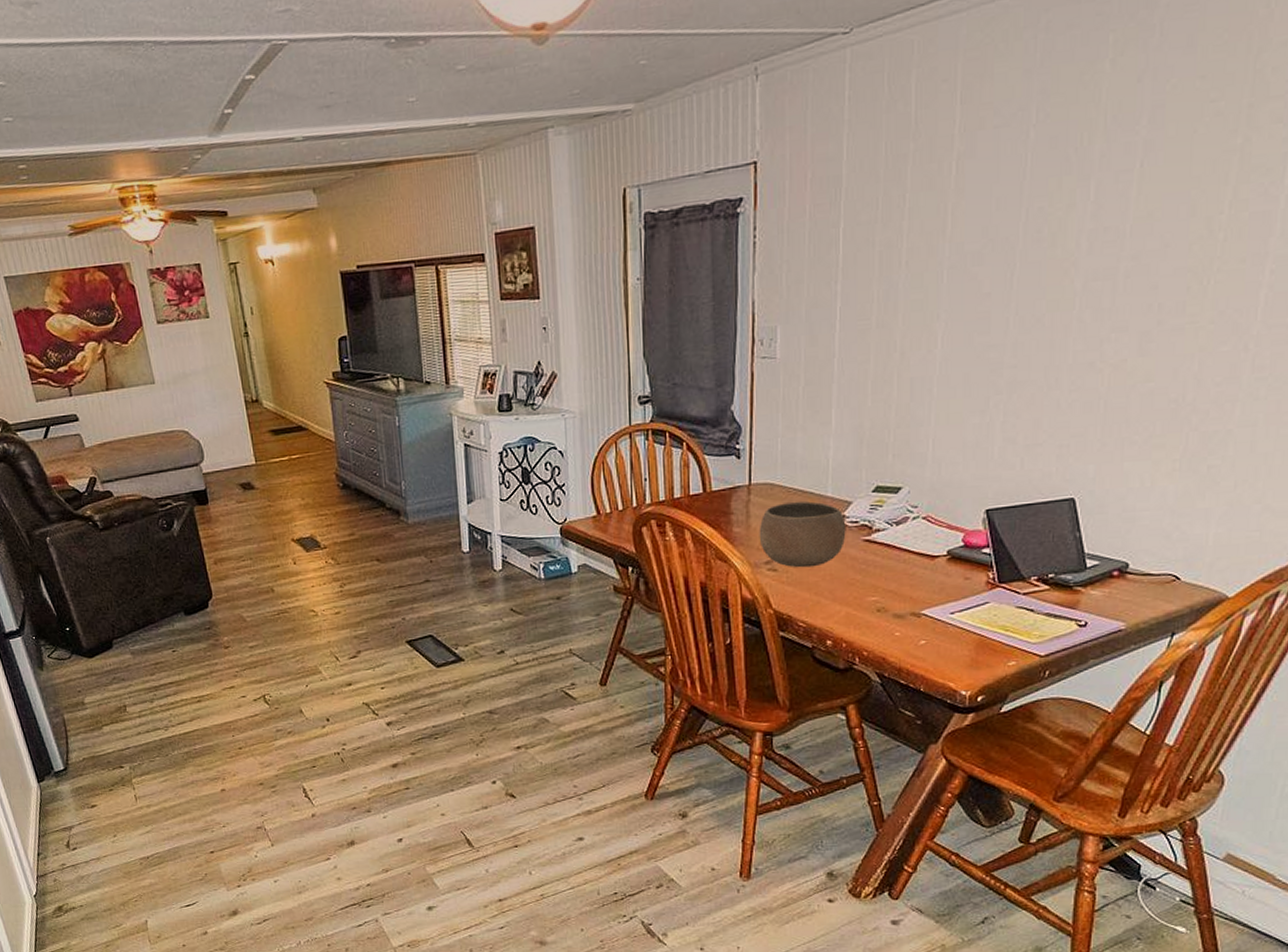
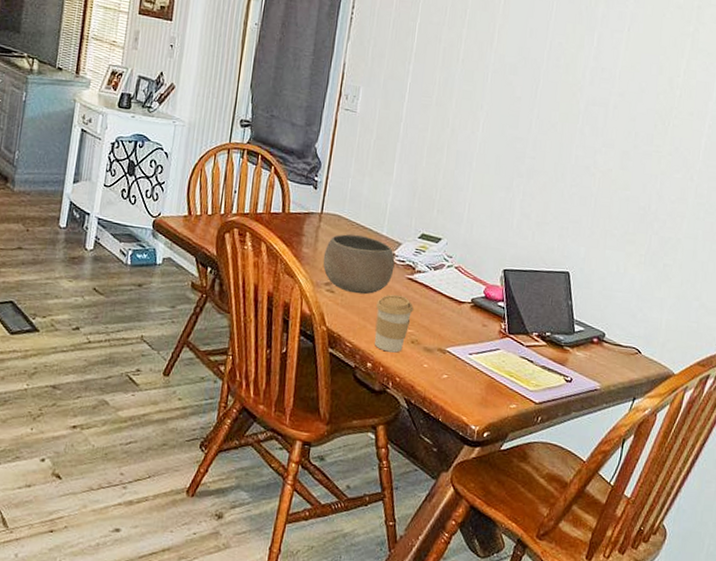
coffee cup: none [829,561,875,626] -> present [374,295,414,353]

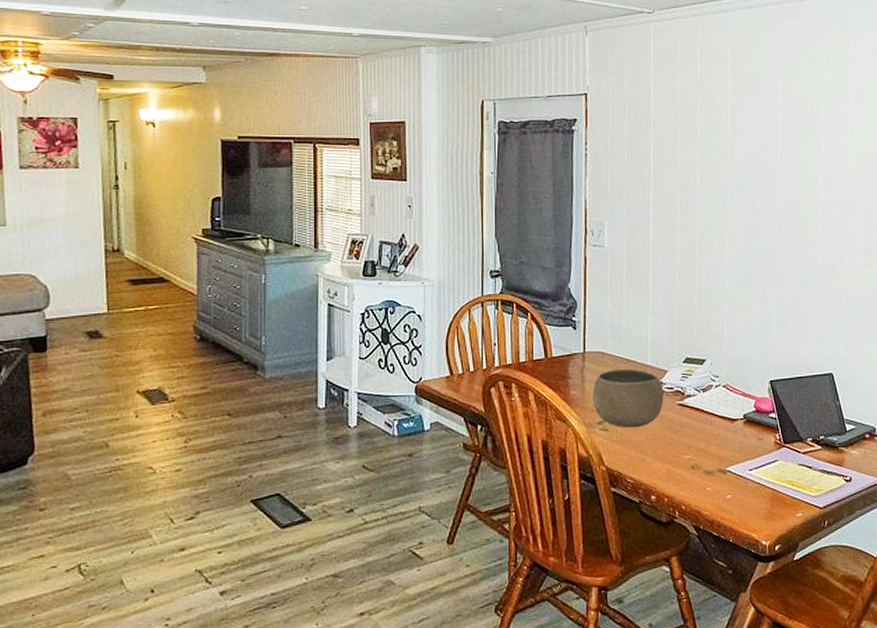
coffee cup: present [374,295,414,353] -> none [651,423,688,482]

